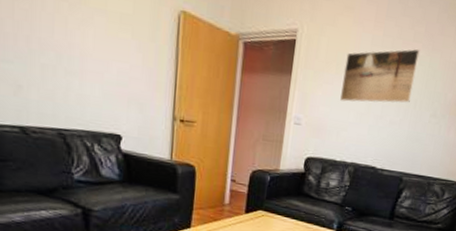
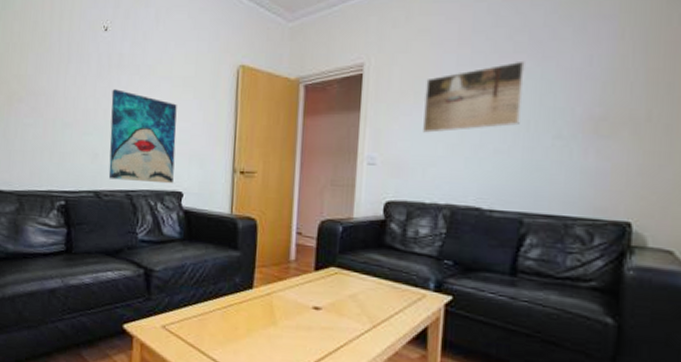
wall art: none [34,13,114,126] -> present [108,89,177,184]

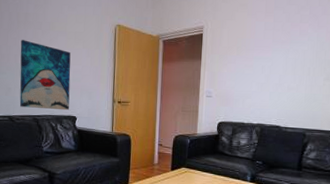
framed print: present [423,60,525,133] -> none [243,28,307,75]

